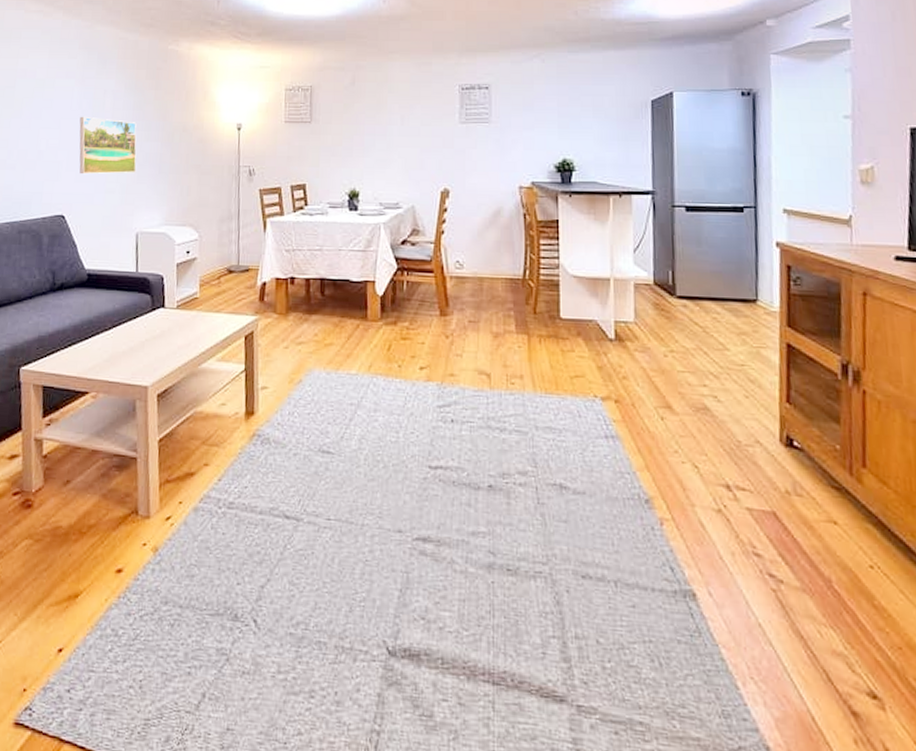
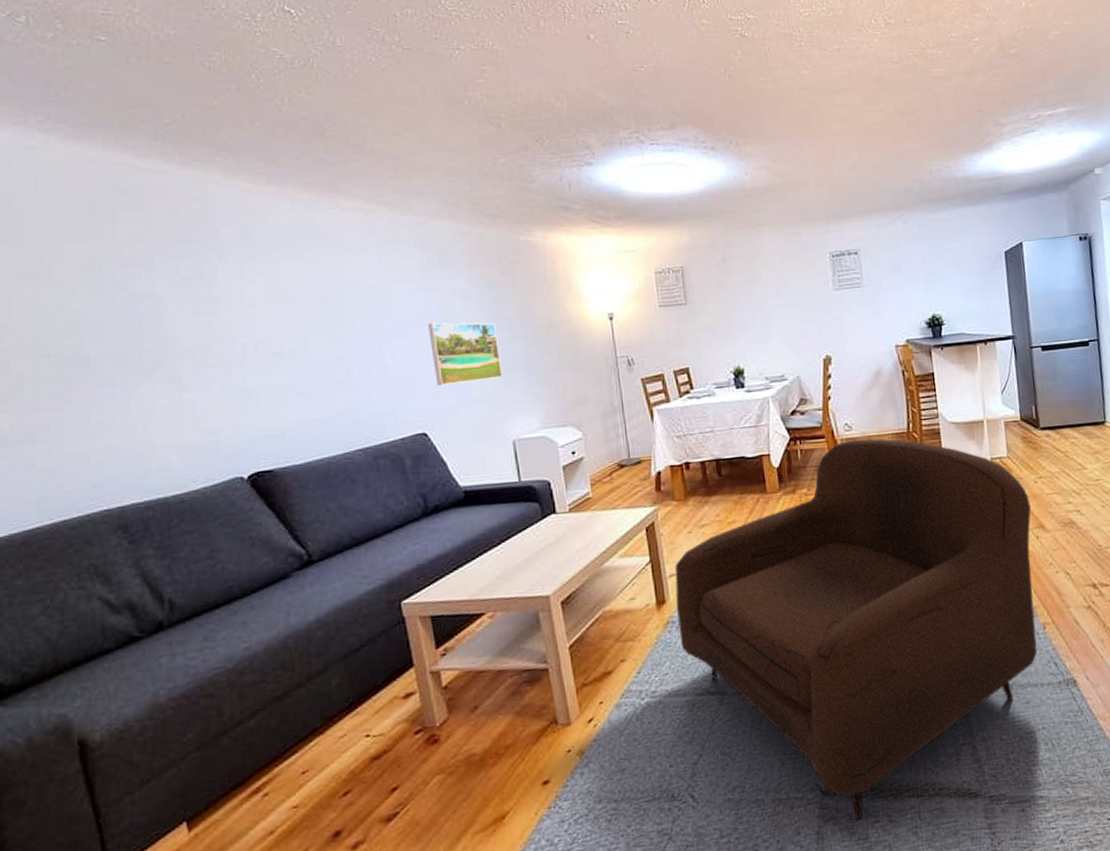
armchair: none [263,278,657,694] -> present [675,438,1038,821]

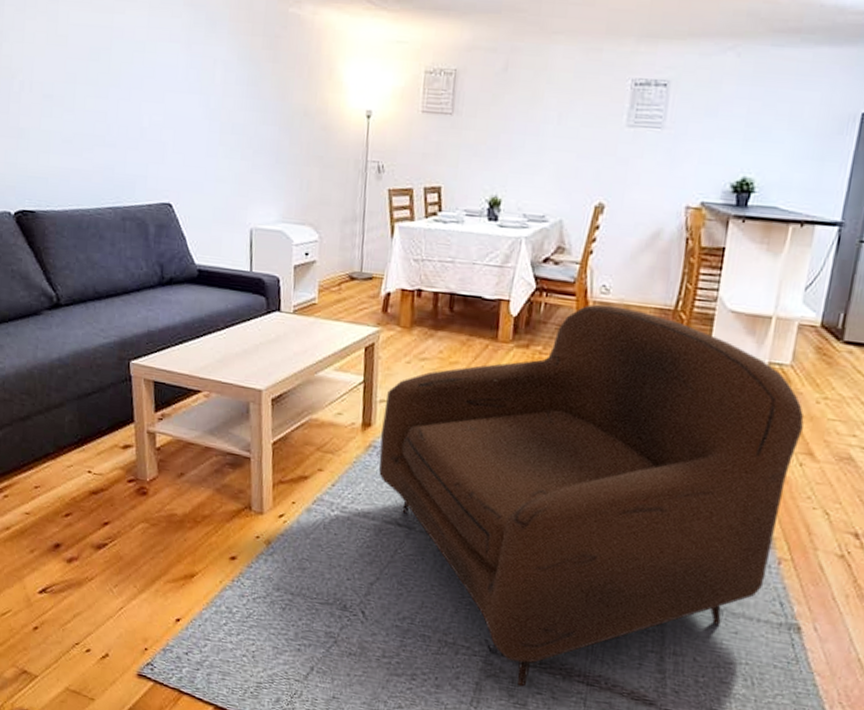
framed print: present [428,322,503,387] -> none [186,89,251,161]

